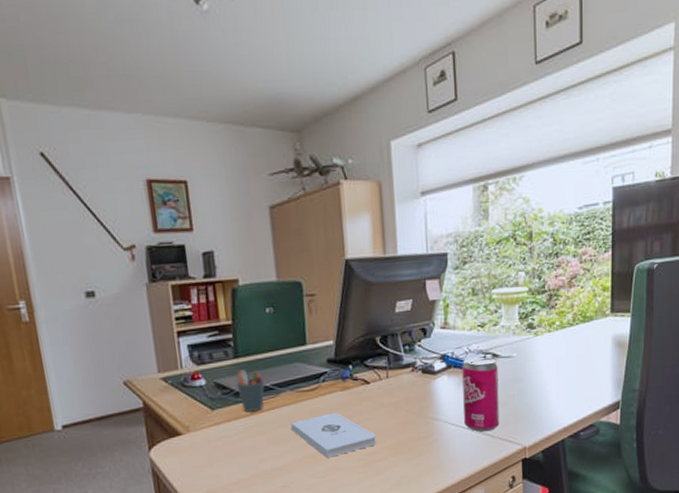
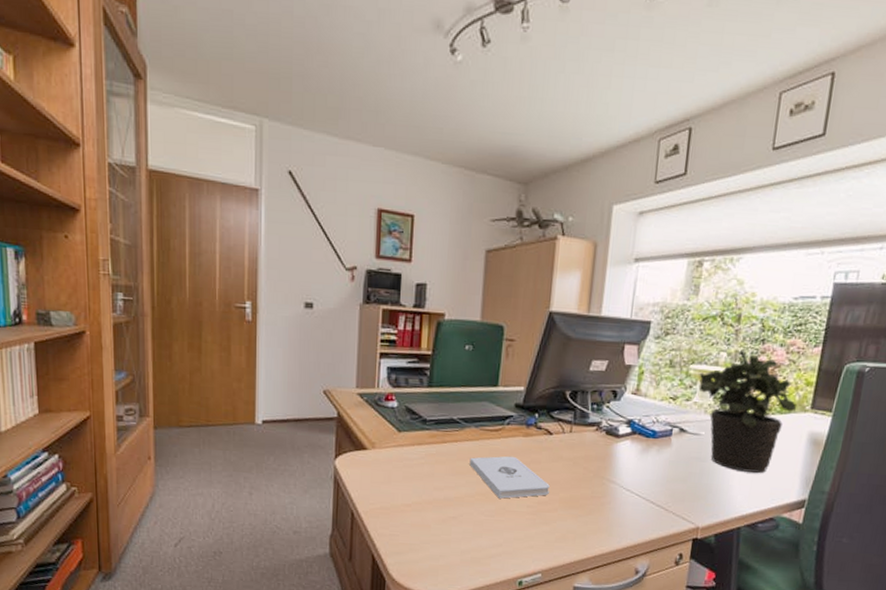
pen holder: present [237,370,265,412] -> none [426,399,453,441]
beverage can: present [462,357,500,432] -> none [640,428,684,504]
potted plant: none [502,267,597,386] -> present [698,350,796,473]

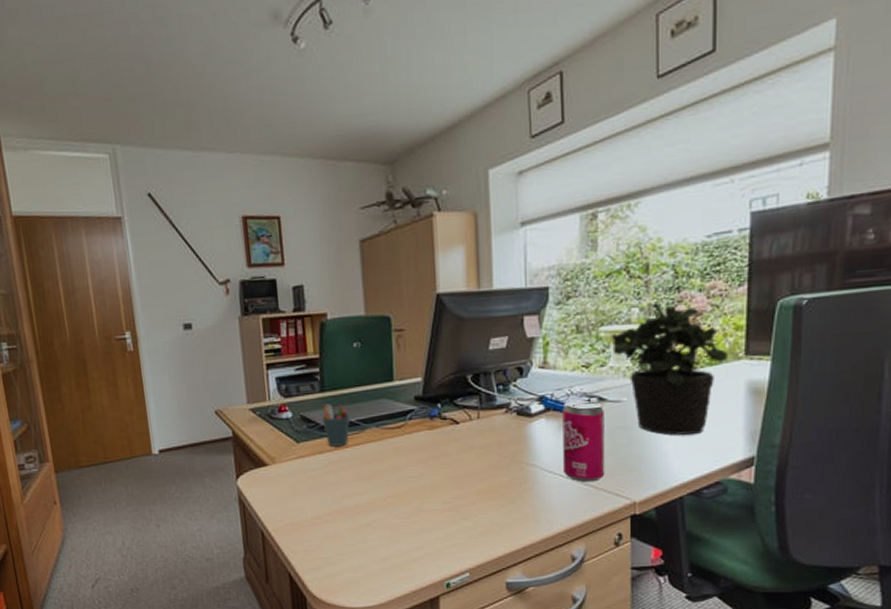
pen holder: none [426,399,453,441] -> present [322,404,350,447]
notepad: present [469,456,550,499] -> none [375,452,465,498]
beverage can: none [640,428,684,504] -> present [562,400,605,483]

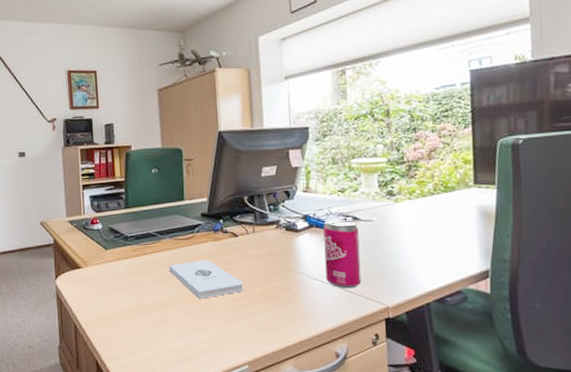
pen holder: present [322,404,350,447] -> none [126,218,149,254]
notepad: none [375,452,465,498] -> present [169,259,243,299]
potted plant: present [611,303,727,435] -> none [361,141,459,250]

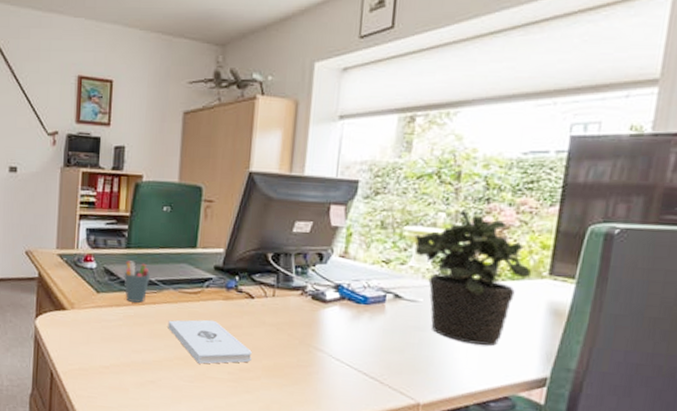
pen holder: none [126,218,149,254] -> present [124,260,151,303]
beverage can: present [323,219,362,289] -> none [351,293,399,377]
potted plant: none [361,141,459,250] -> present [414,210,531,346]

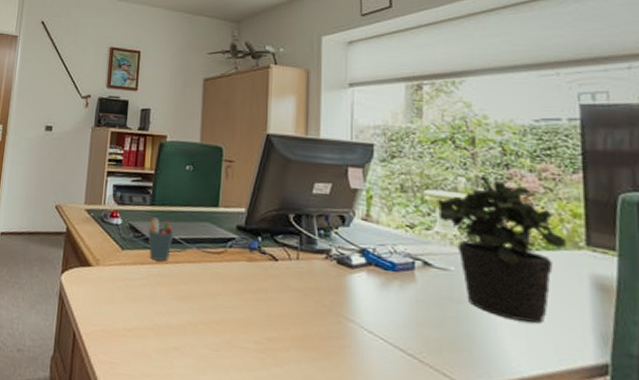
notepad: present [168,319,252,364] -> none [191,281,279,331]

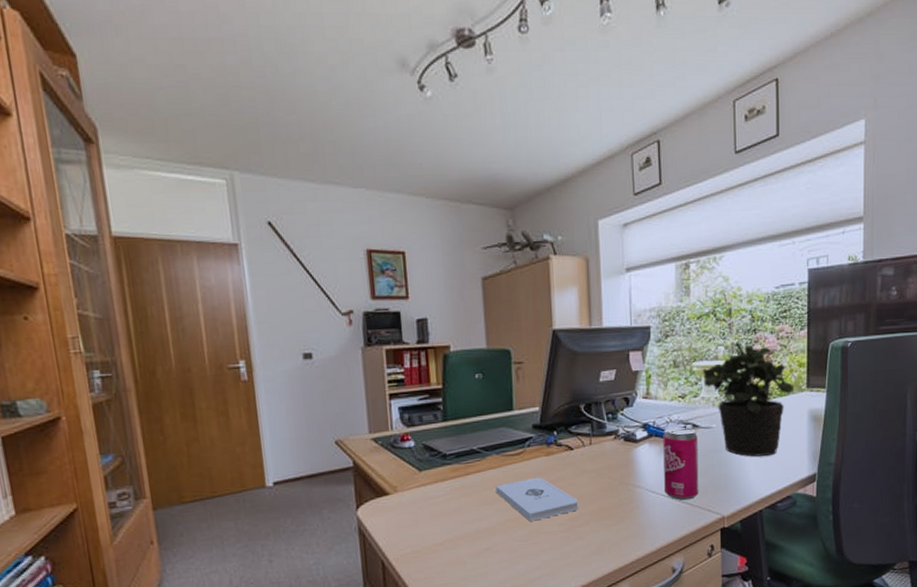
pen holder: present [148,218,174,262] -> none [444,433,472,474]
notepad: none [191,281,279,331] -> present [495,477,578,522]
beverage can: none [385,259,431,354] -> present [663,427,699,501]

